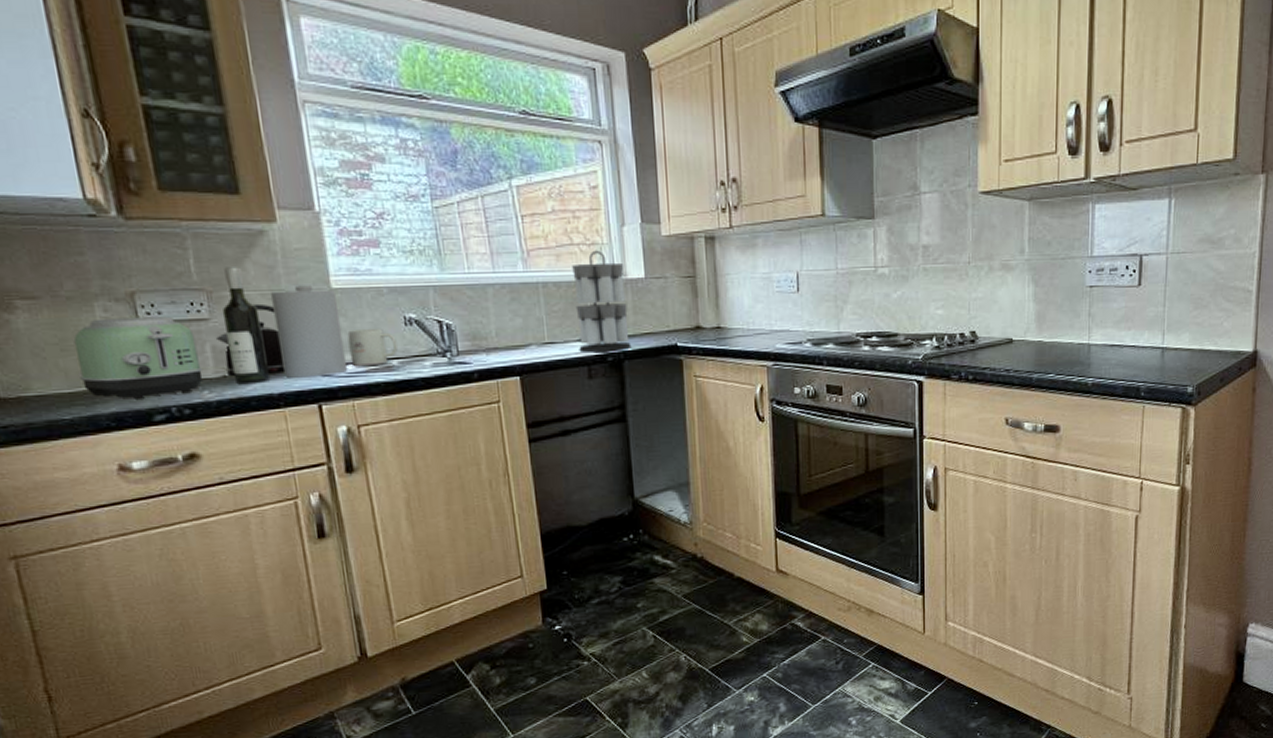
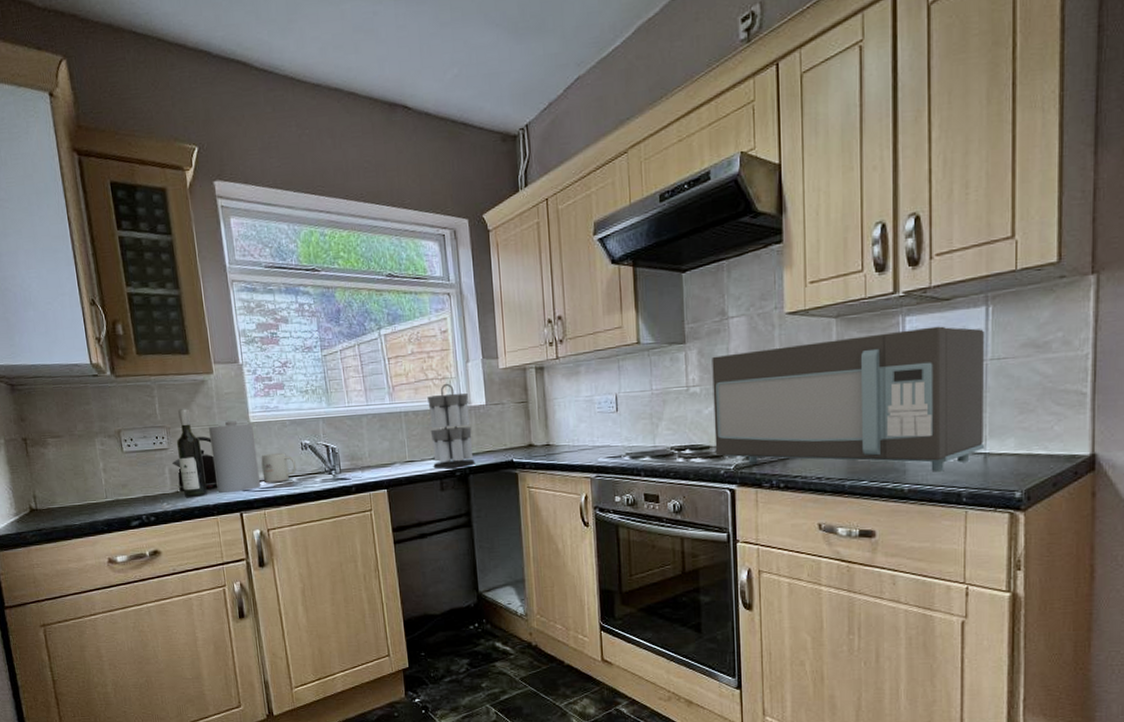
toaster: present [73,316,204,399] -> none [82,447,164,510]
microwave: none [902,216,1166,366] -> present [712,326,985,472]

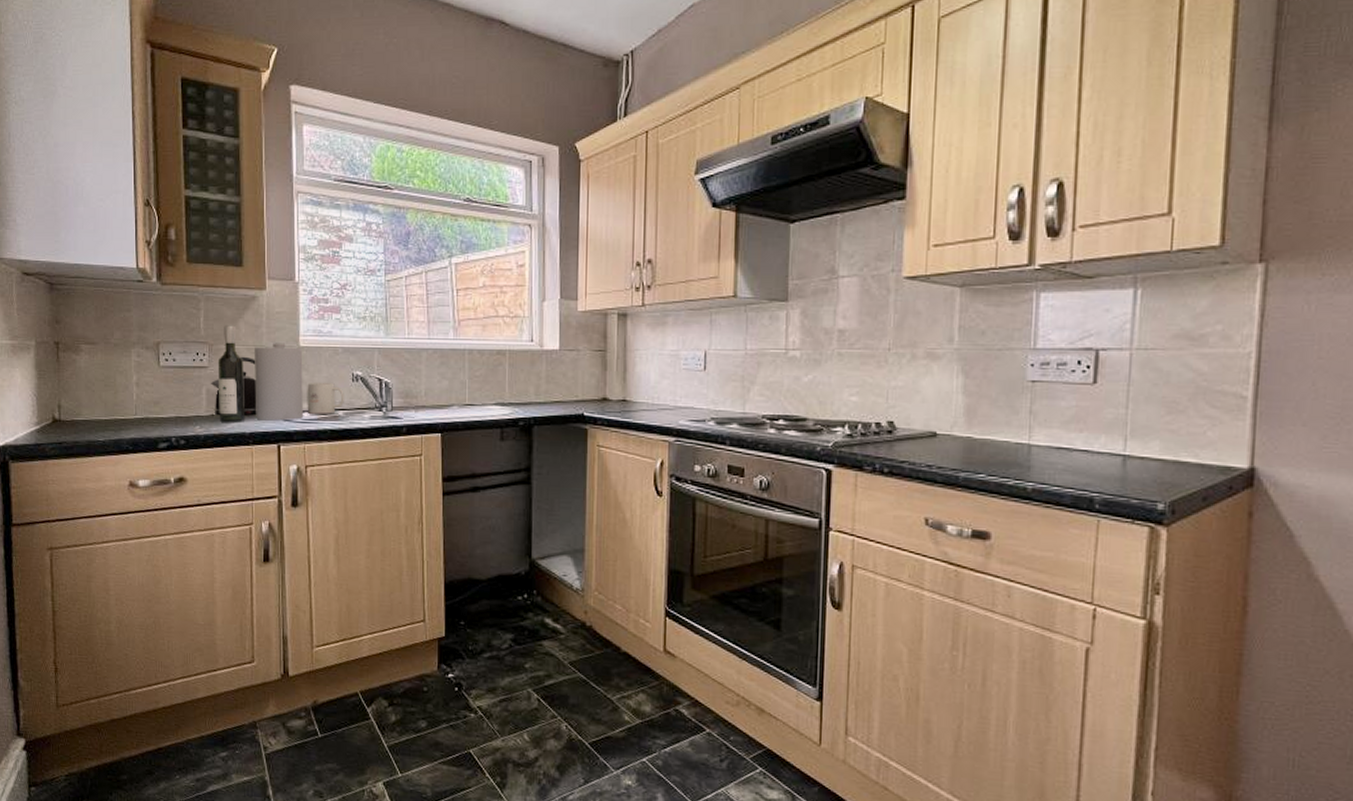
spice rack: present [427,383,476,470] -> none [494,322,542,418]
microwave: present [712,326,985,472] -> none [812,306,1130,472]

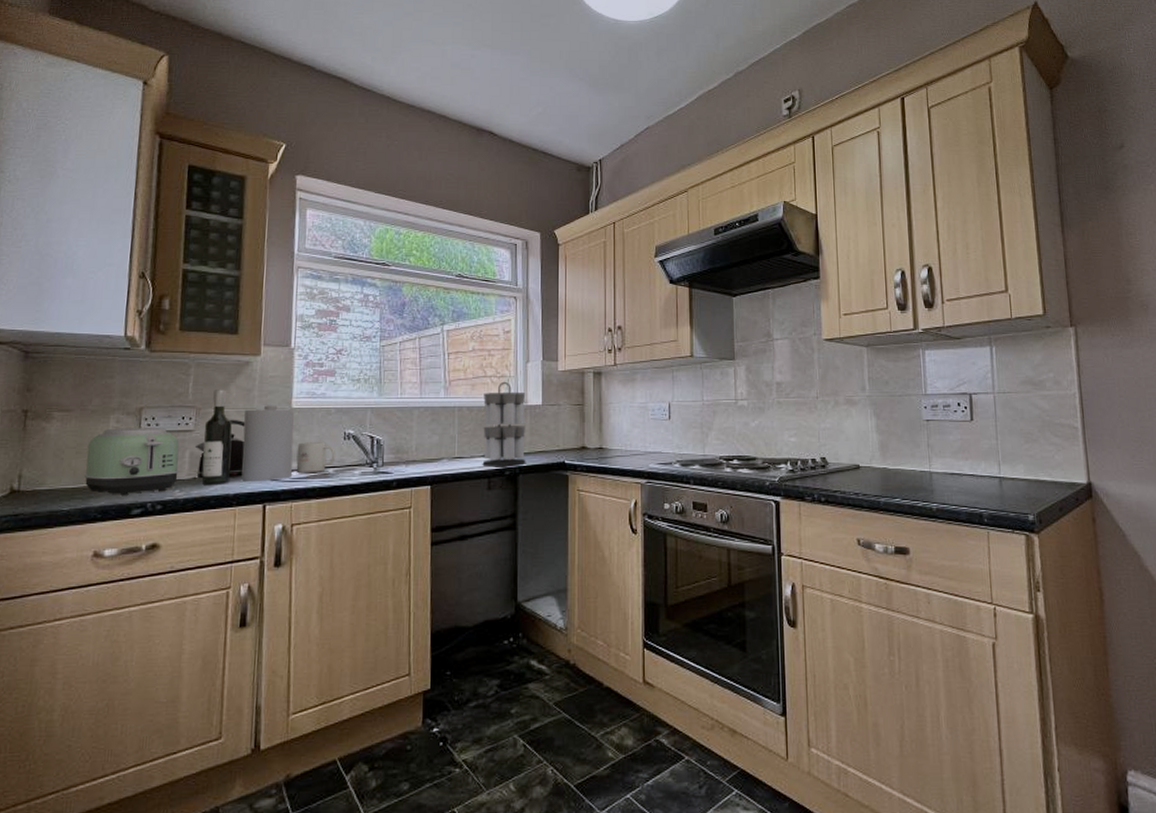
toaster: none [114,362,198,429] -> present [84,427,180,495]
spice rack: none [494,322,542,418] -> present [482,381,526,468]

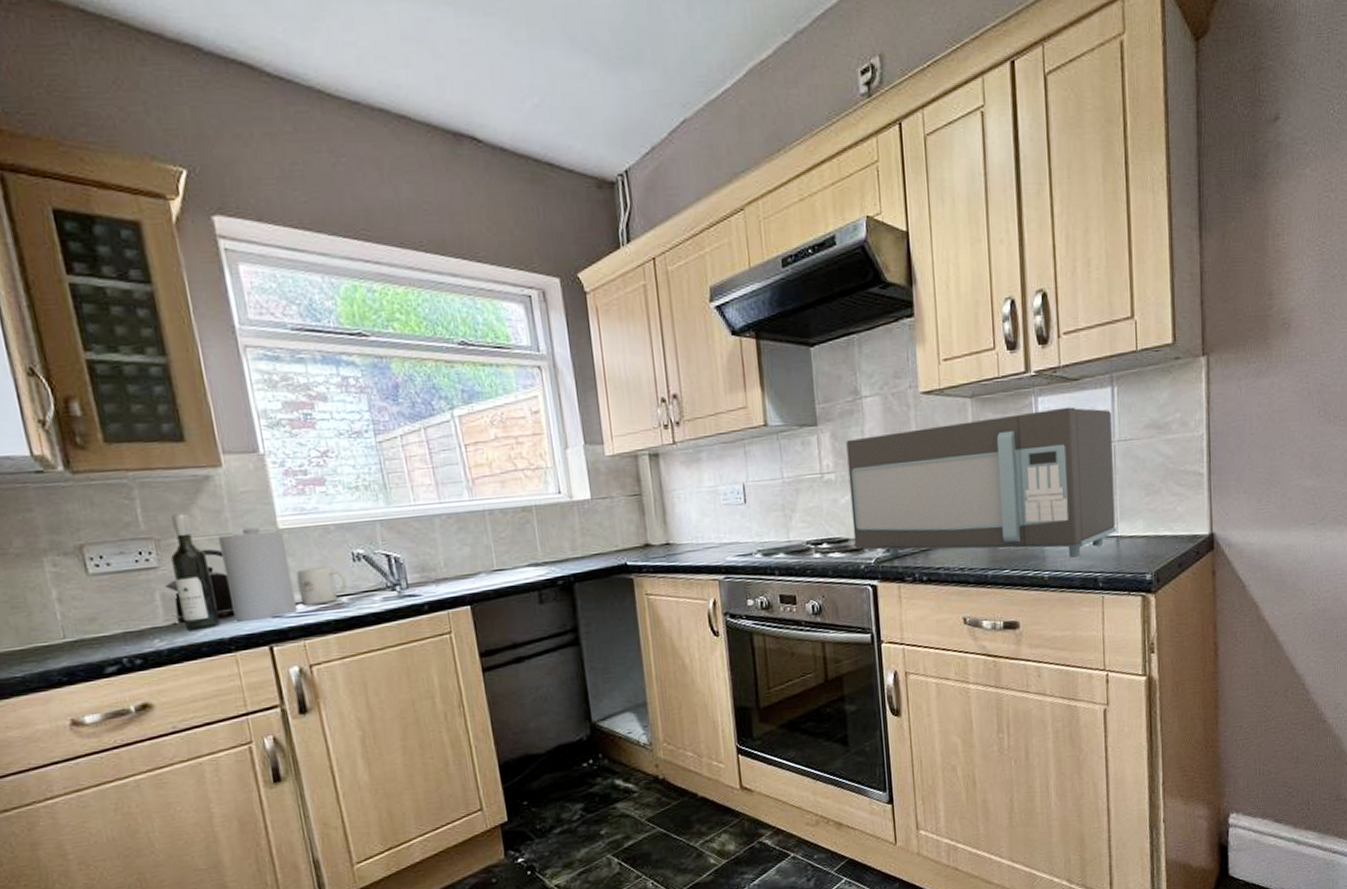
toaster: present [84,427,180,495] -> none [23,567,154,653]
spice rack: present [482,381,526,468] -> none [517,474,581,578]
microwave: none [758,361,1000,493] -> present [846,407,1117,558]

